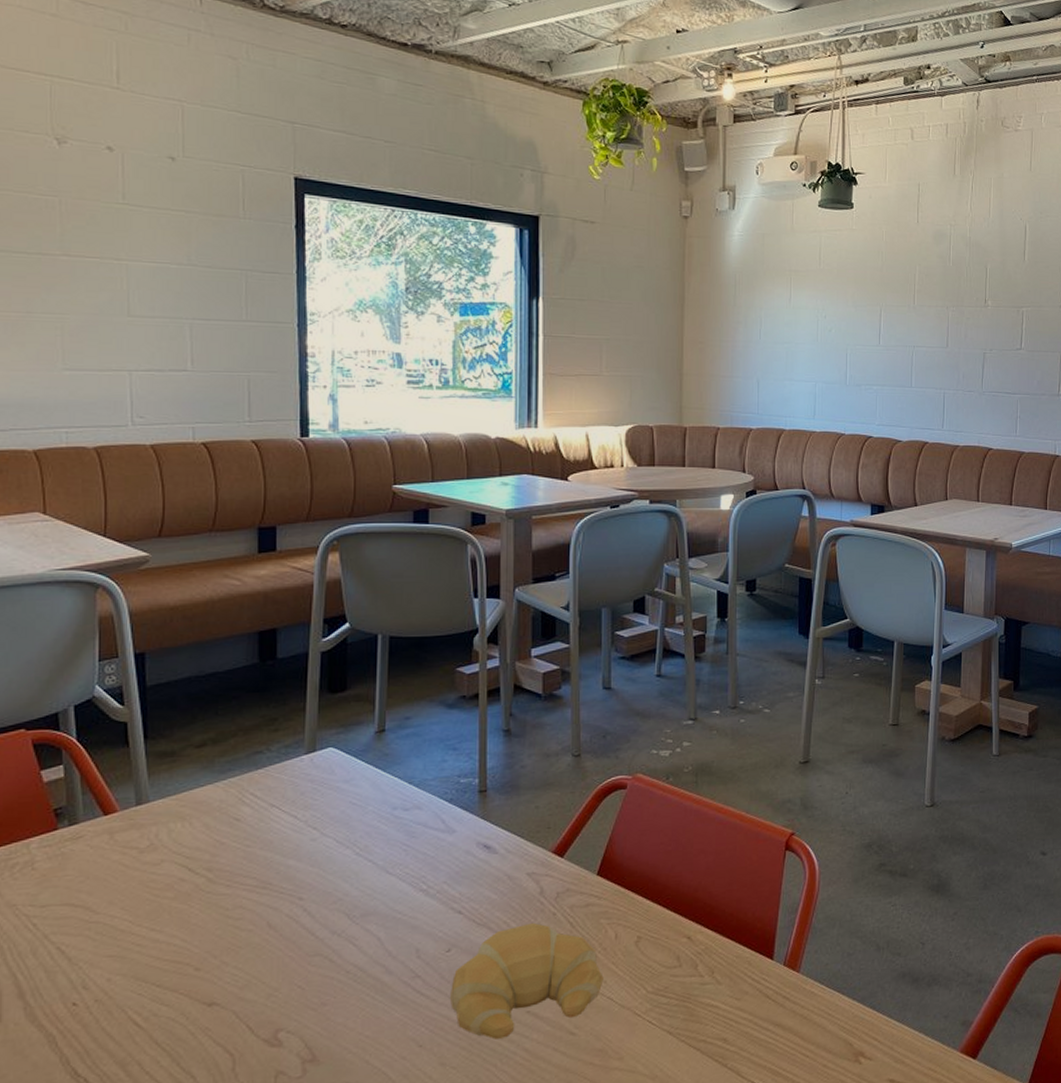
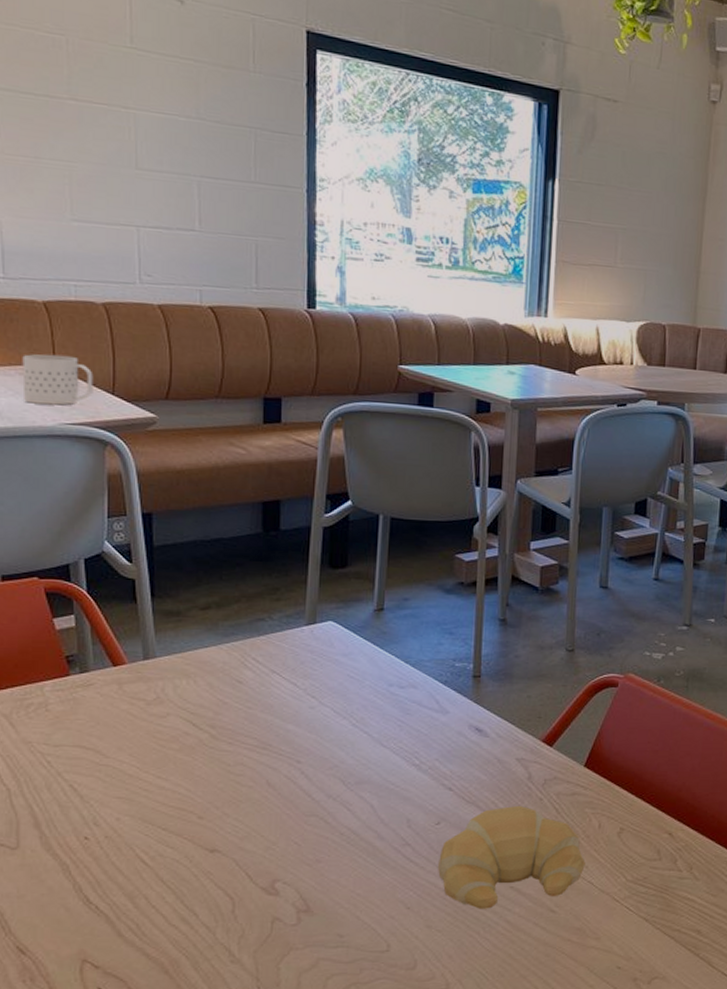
mug: none [11,501,85,552] -> present [22,354,93,406]

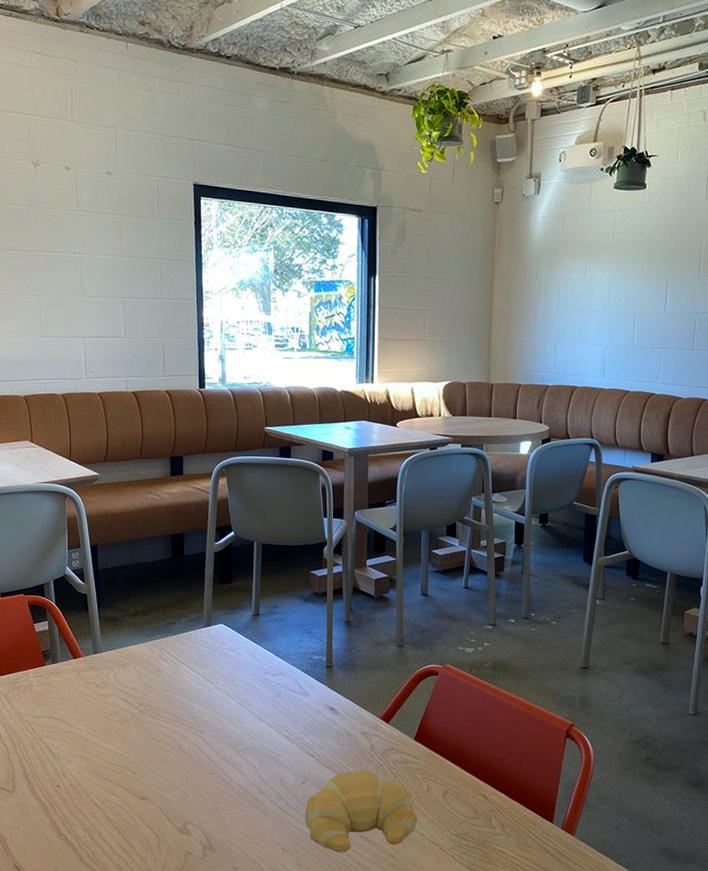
mug: present [22,354,93,406] -> none [11,433,57,469]

